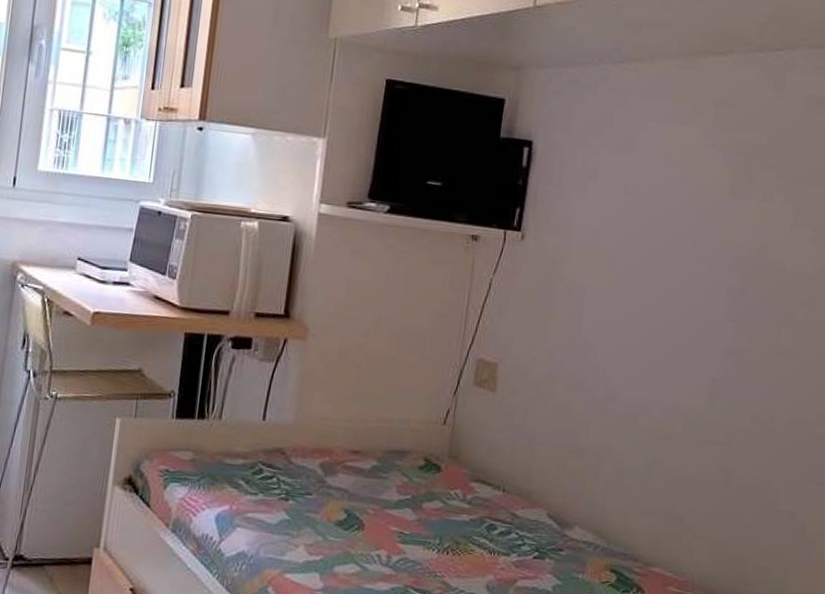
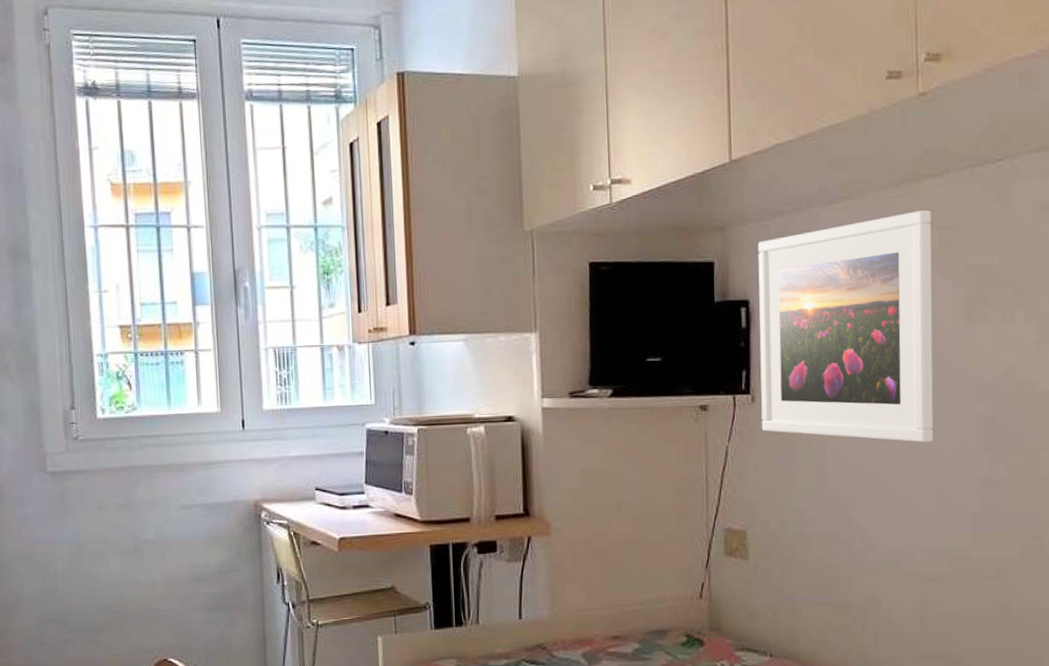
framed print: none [526,83,712,304] -> present [757,209,934,443]

